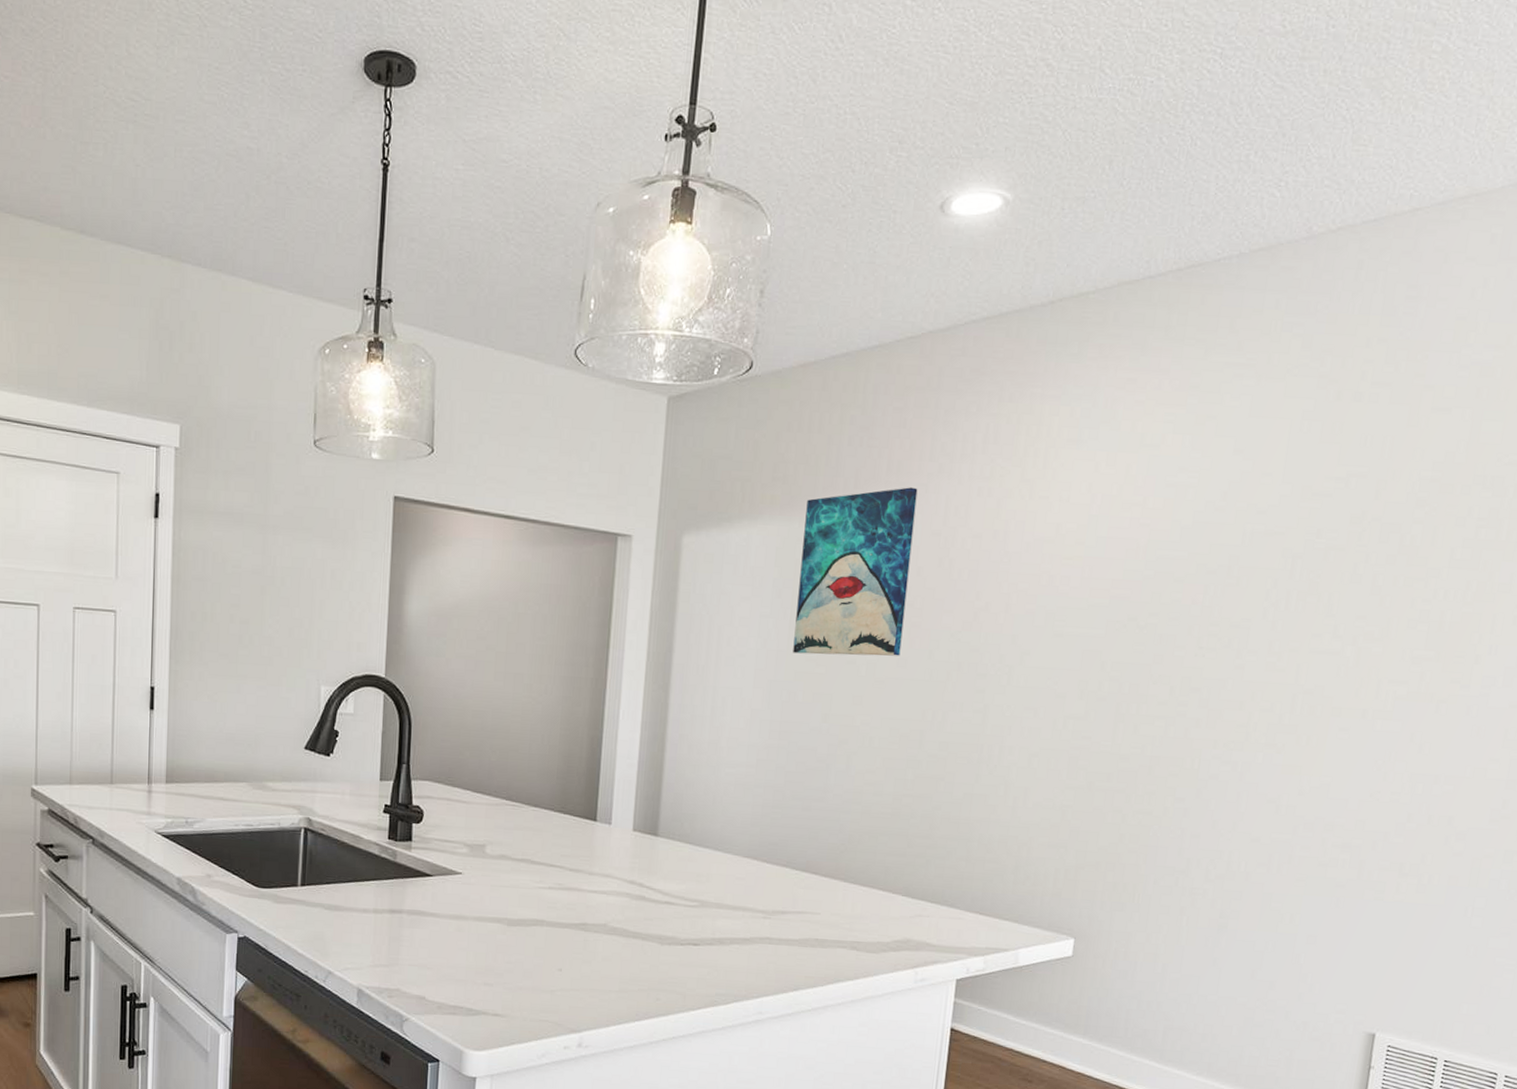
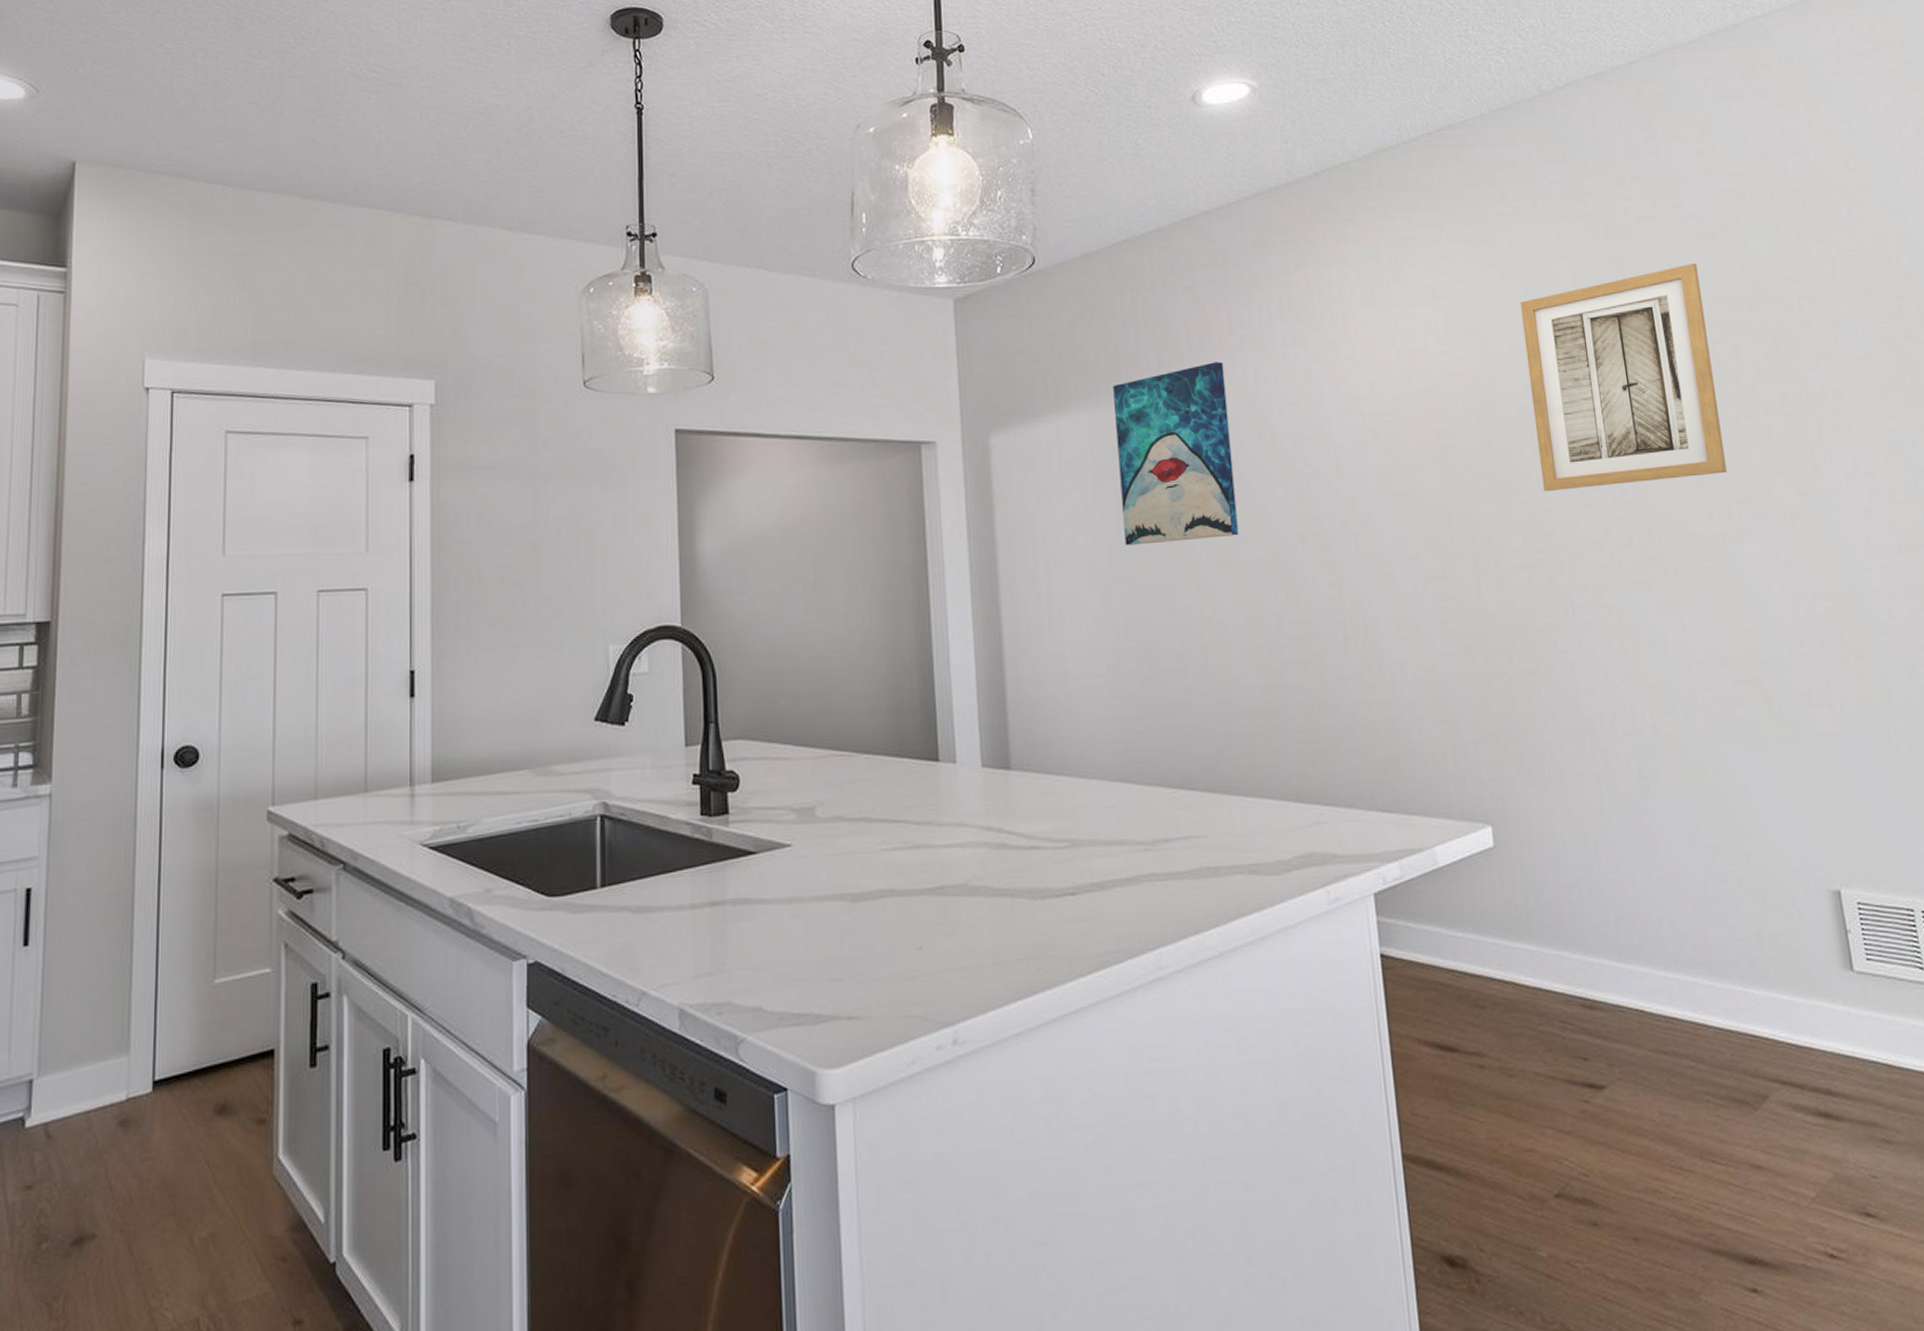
wall art: none [1201,437,1421,653] -> present [1519,262,1727,491]

